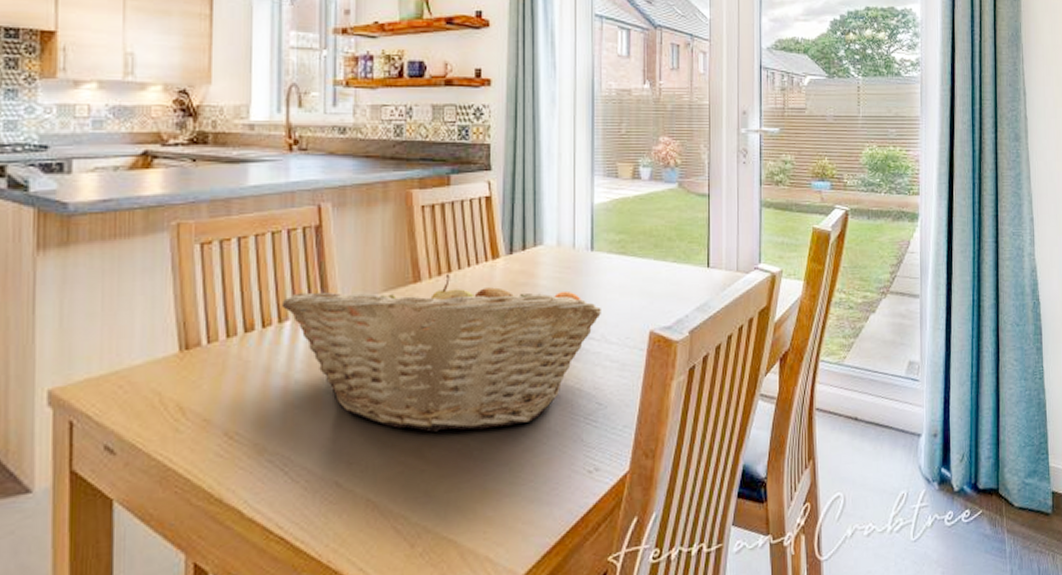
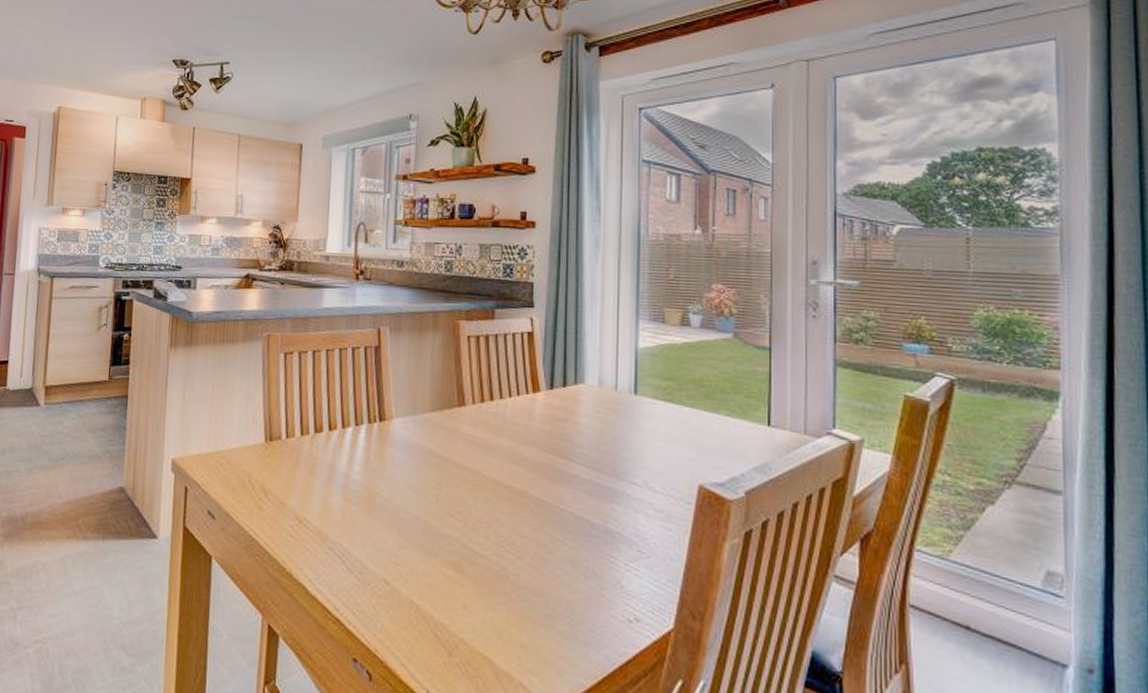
fruit basket: present [281,273,601,432] -> none [345,401,644,558]

